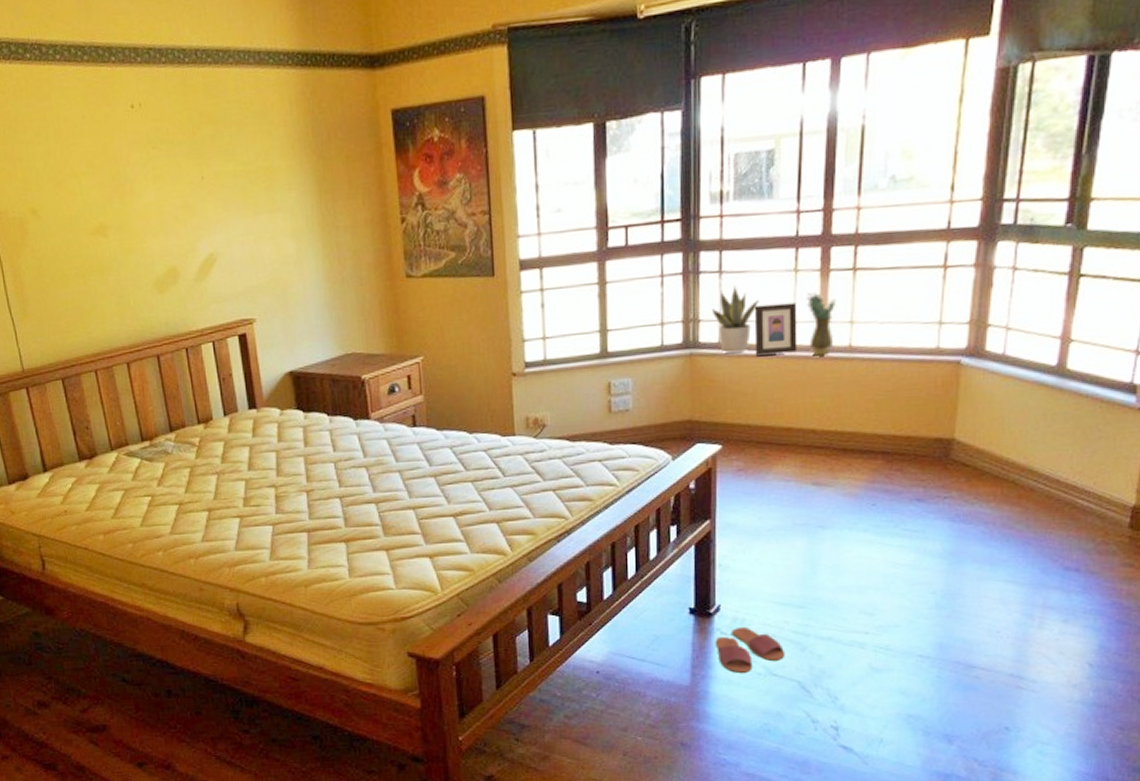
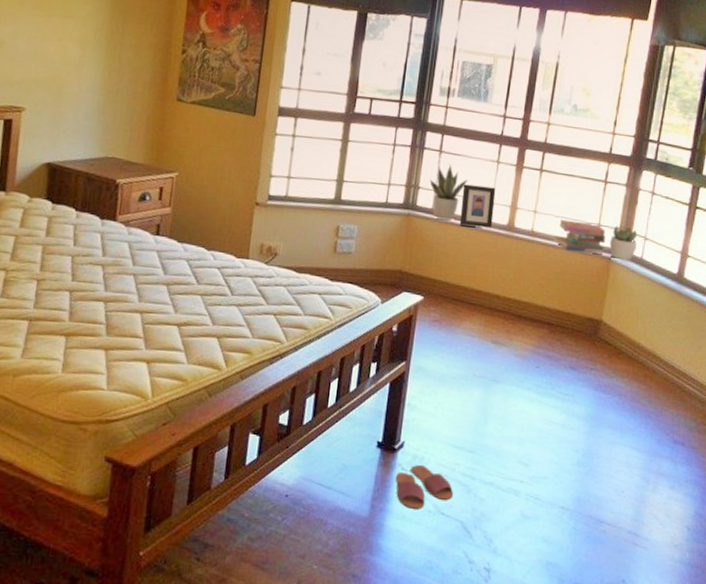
vase: present [805,293,836,356] -> none [501,182,525,235]
books: none [878,323,950,363] -> present [552,219,606,255]
succulent plant: none [957,318,996,362] -> present [609,226,638,261]

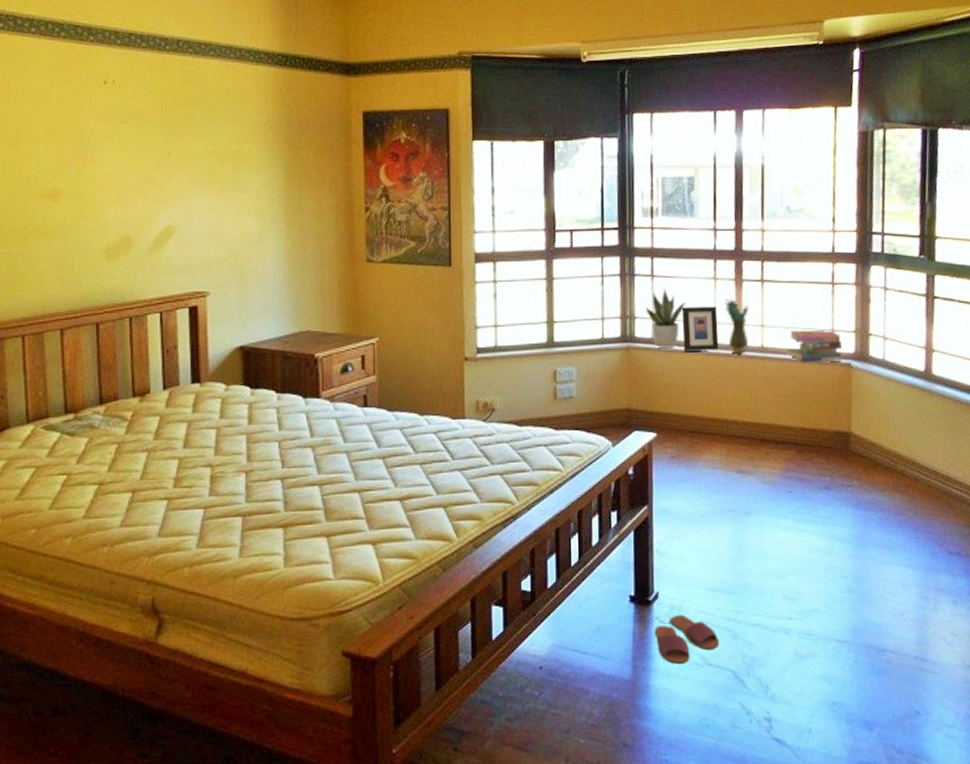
vase: none [501,182,525,235] -> present [724,299,749,354]
succulent plant: present [609,226,638,261] -> none [847,328,877,365]

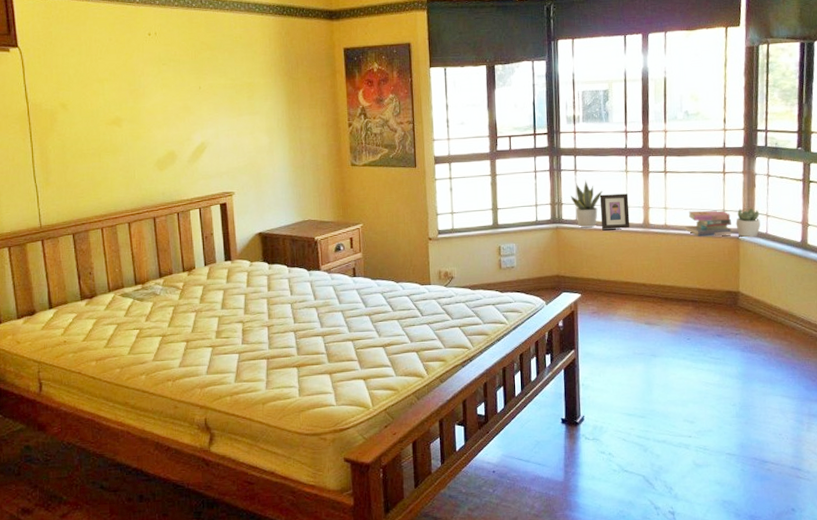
slippers: present [655,614,720,664] -> none [582,433,633,470]
vase: present [724,299,749,354] -> none [634,187,655,231]
succulent plant: none [847,328,877,365] -> present [735,208,761,238]

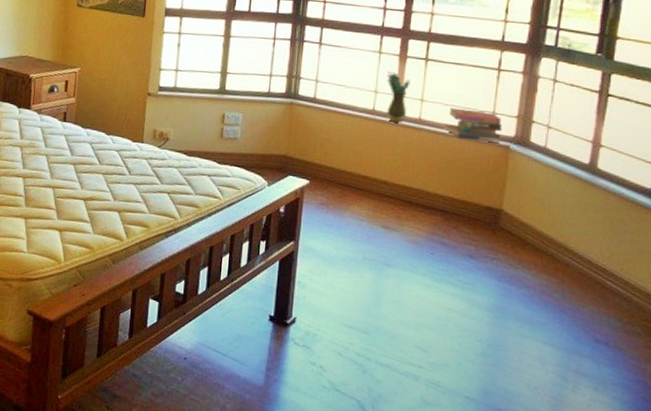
potted plant: present [570,179,604,228] -> none [310,55,350,109]
picture frame: present [599,193,630,229] -> none [342,74,379,116]
vase: none [634,187,655,231] -> present [386,72,410,123]
succulent plant: present [735,208,761,238] -> none [507,114,539,150]

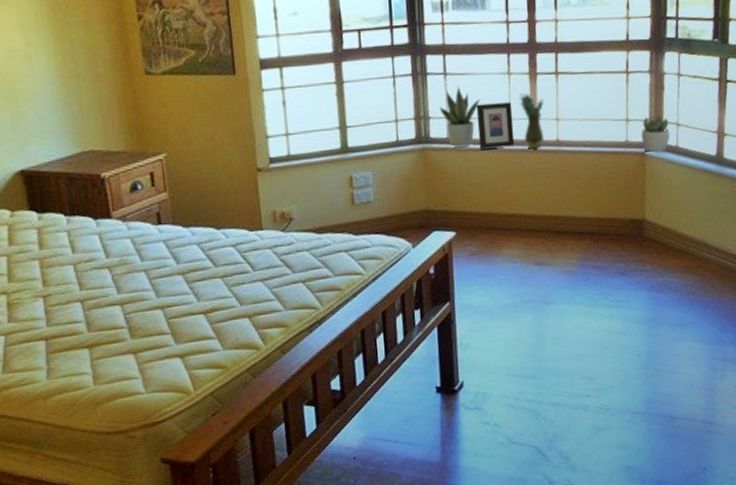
potted plant: none [310,55,350,109] -> present [439,85,481,148]
picture frame: none [342,74,379,116] -> present [476,102,515,149]
books: present [442,107,502,144] -> none [580,120,637,155]
succulent plant: none [507,114,539,150] -> present [641,116,670,153]

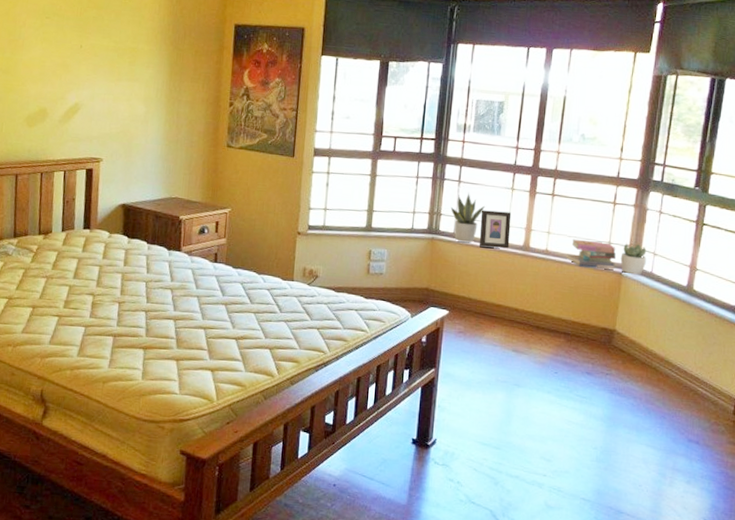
vase: present [518,93,545,149] -> none [518,207,539,254]
books: none [580,120,637,155] -> present [566,239,616,271]

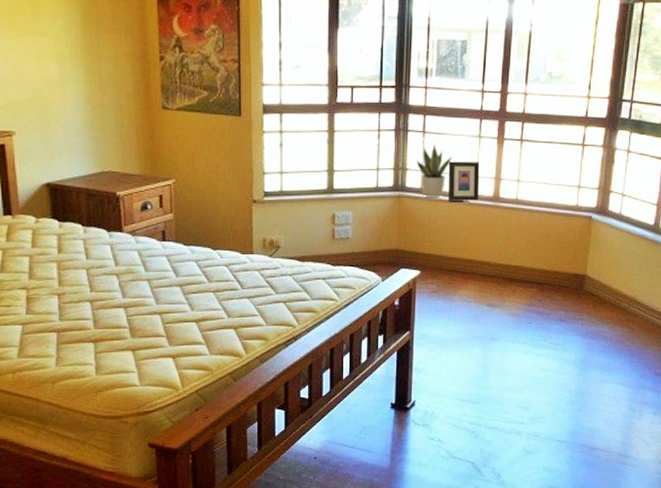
books: present [566,239,616,271] -> none [536,185,586,215]
succulent plant: present [620,243,647,275] -> none [590,186,615,218]

